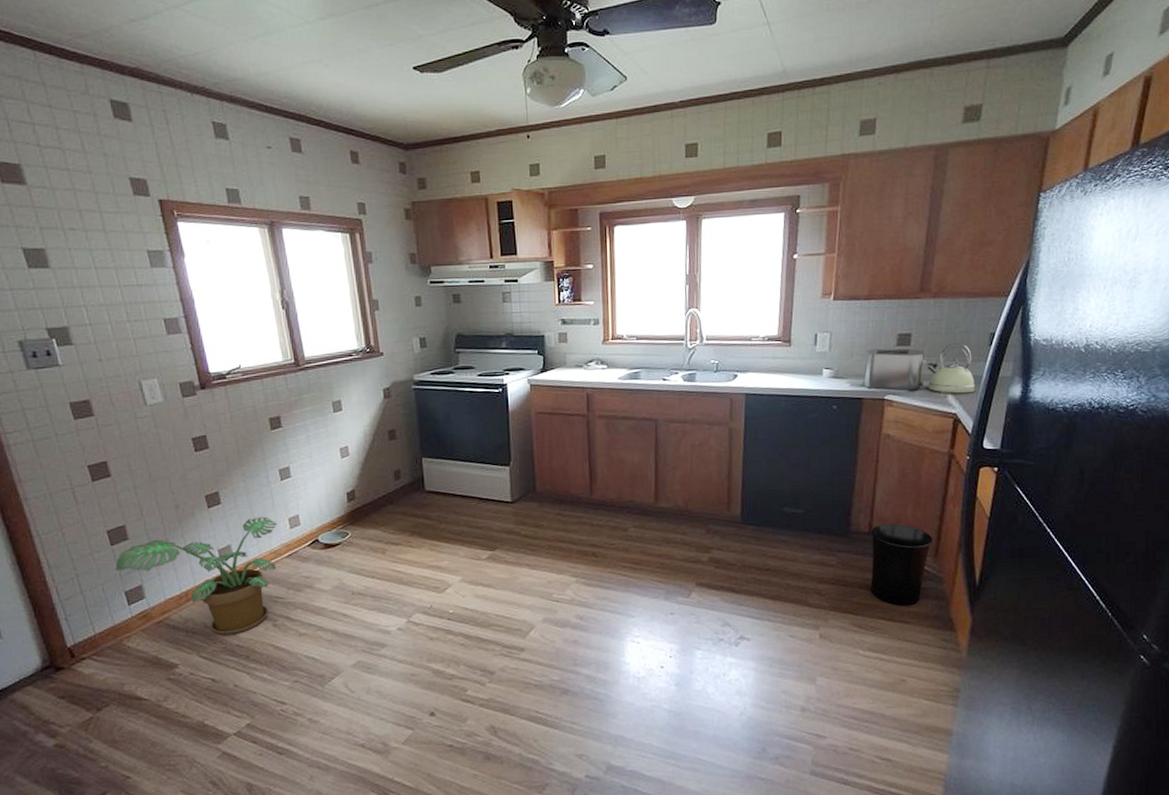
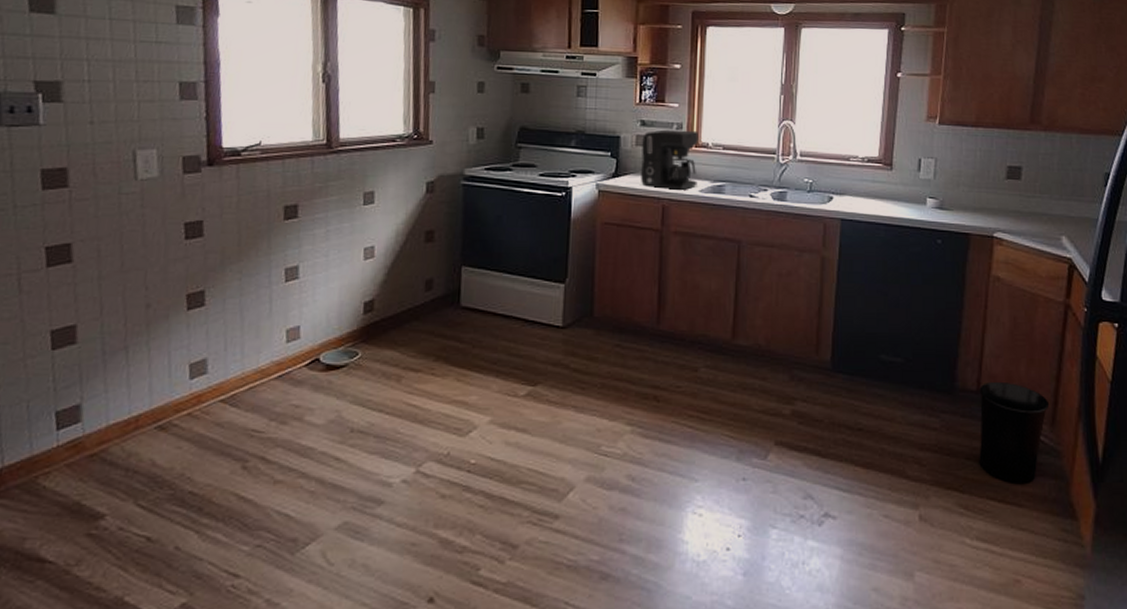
potted plant: present [115,516,277,636] -> none [51,325,271,479]
coffee maker: none [564,324,616,380] -> present [641,129,699,191]
toaster: present [862,348,927,392] -> none [969,180,1038,231]
kettle: present [927,342,976,394] -> none [1038,180,1092,237]

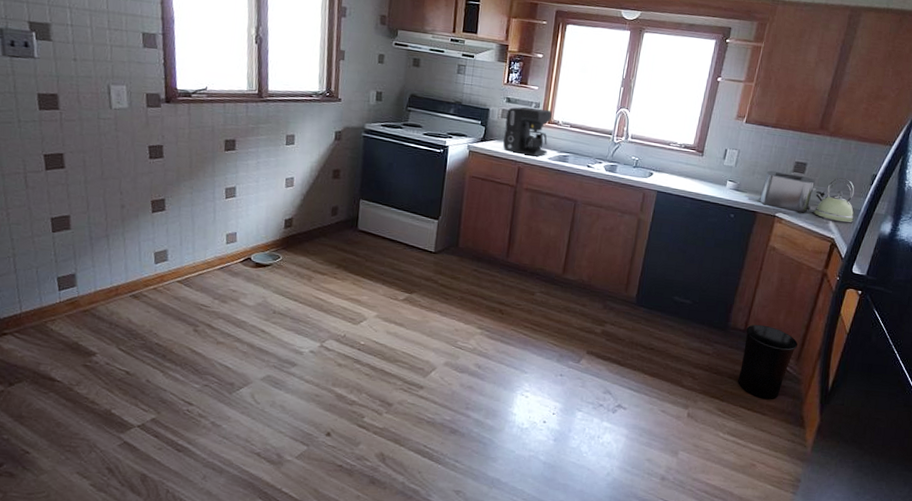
toaster: none [969,180,1038,231] -> present [759,170,816,214]
kettle: none [1038,180,1092,237] -> present [813,177,855,223]

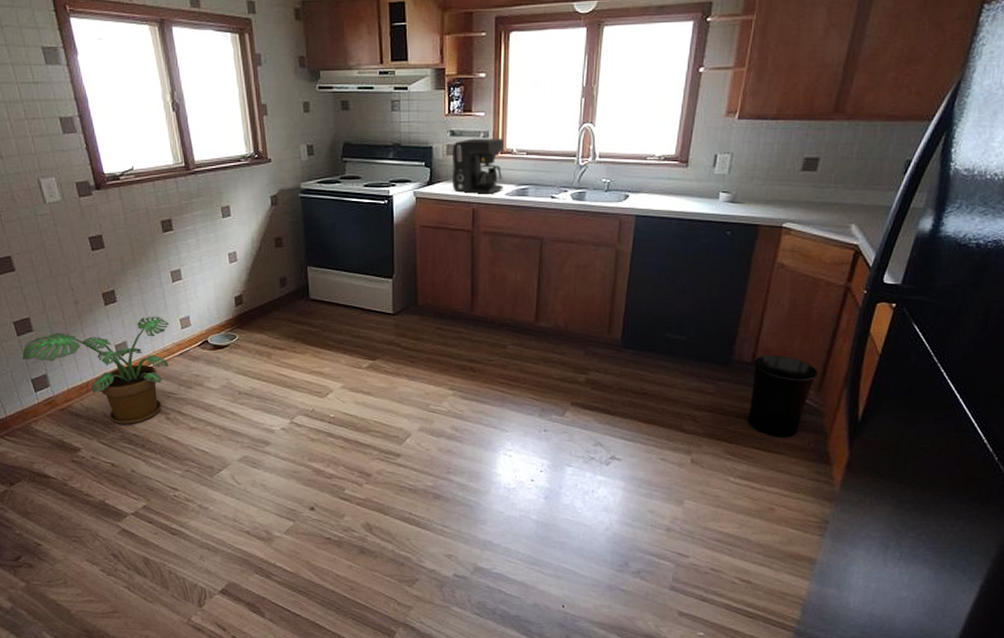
potted plant: none [53,228,215,334] -> present [22,316,169,425]
toaster: present [759,170,816,214] -> none [760,173,833,221]
kettle: present [813,177,855,223] -> none [830,169,883,224]

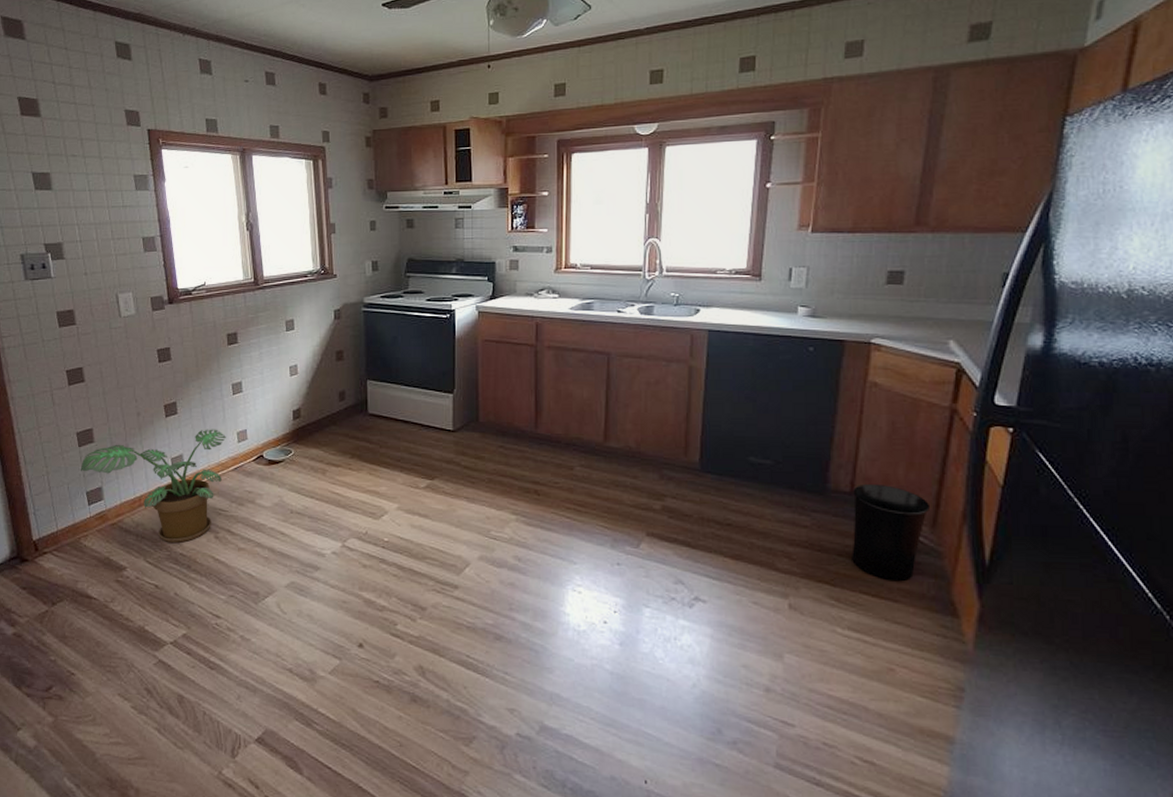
coffee maker: present [452,138,504,195] -> none [515,253,568,310]

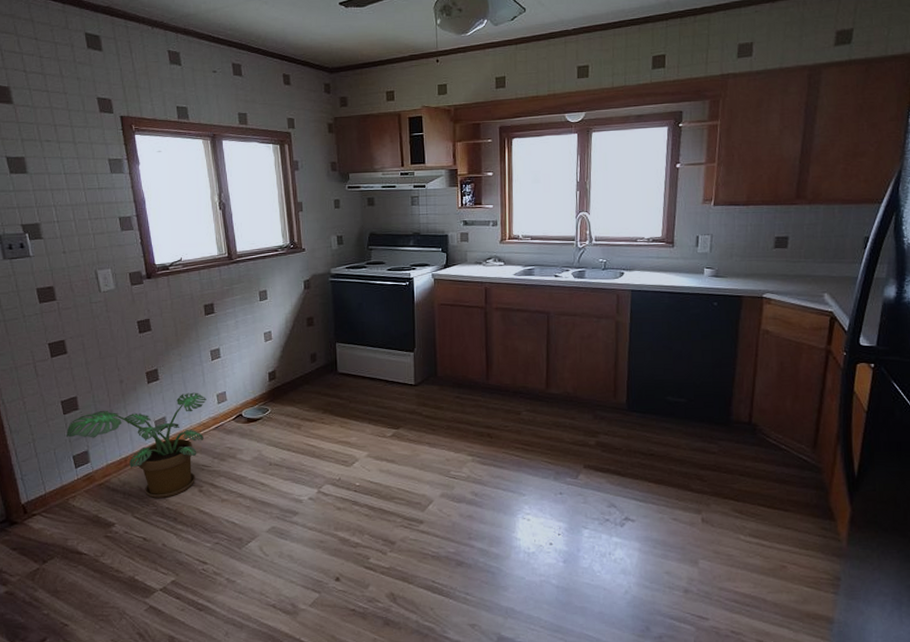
waste bin: present [852,483,931,581] -> none [751,414,812,493]

